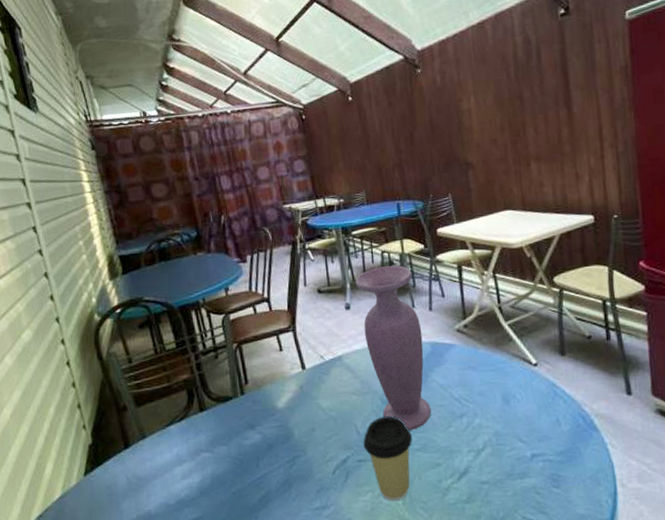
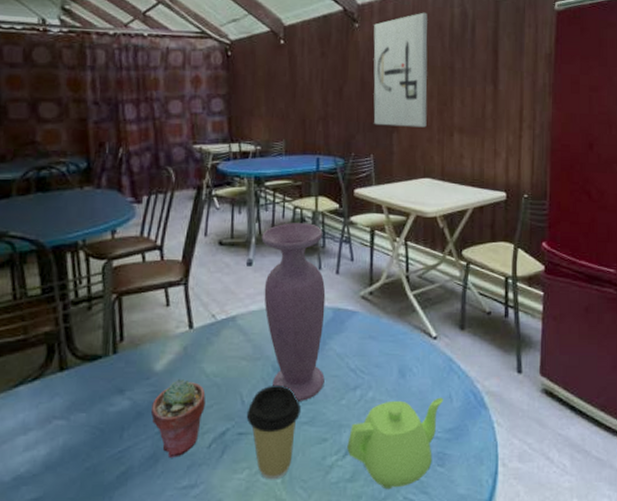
potted succulent: none [280,414,325,483] -> present [151,379,206,458]
wall art: none [436,46,501,165] -> present [373,12,428,128]
teapot: none [460,421,552,510] -> present [347,397,444,490]

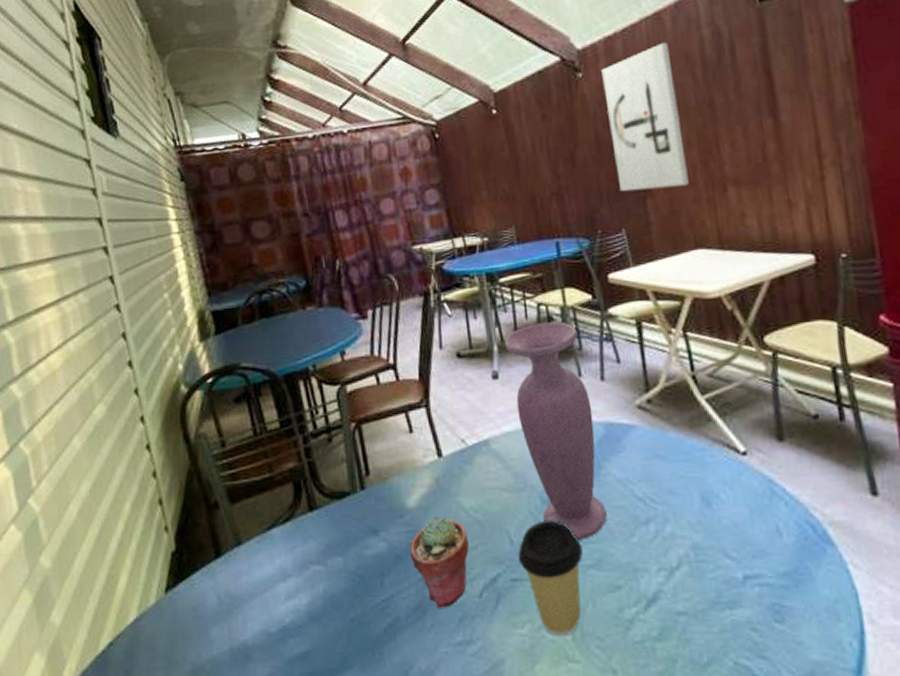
teapot: present [347,397,444,490] -> none [647,531,770,652]

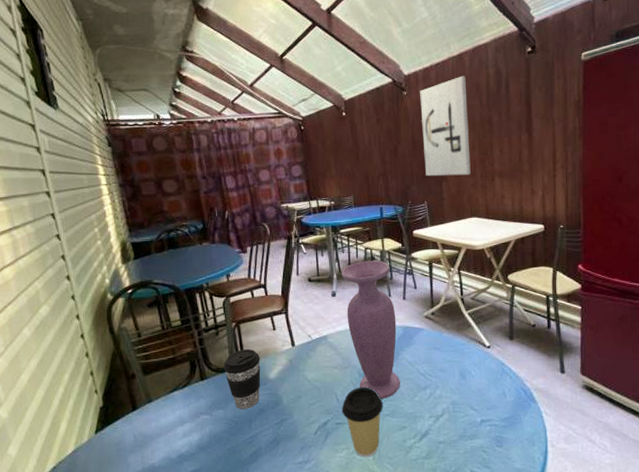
coffee cup: none [340,462,395,557] -> present [223,349,261,410]
potted succulent: present [410,516,469,608] -> none [270,384,310,441]

